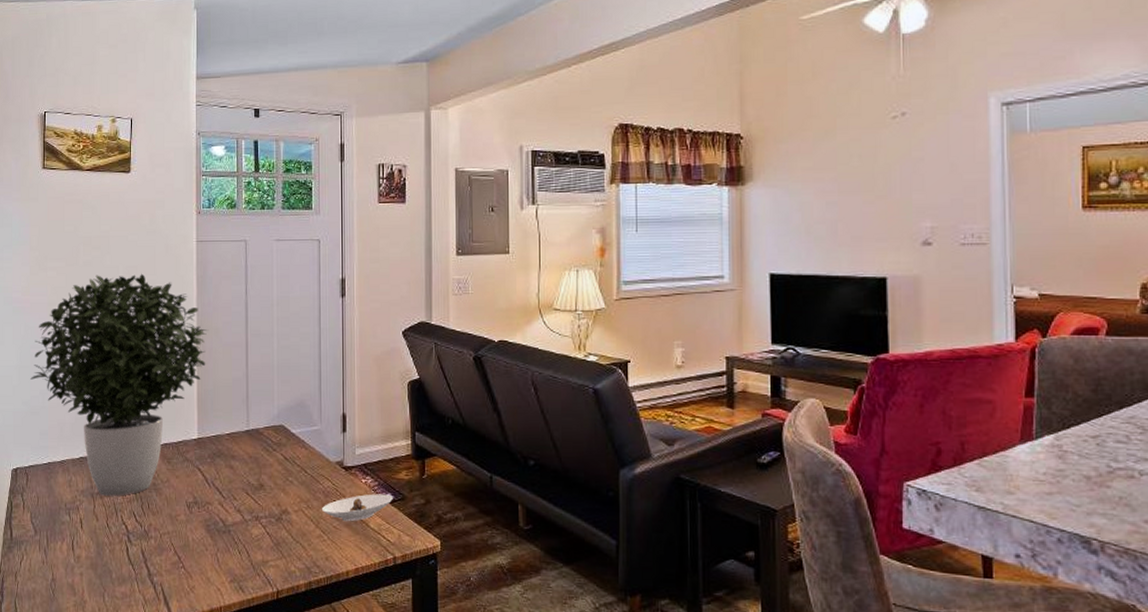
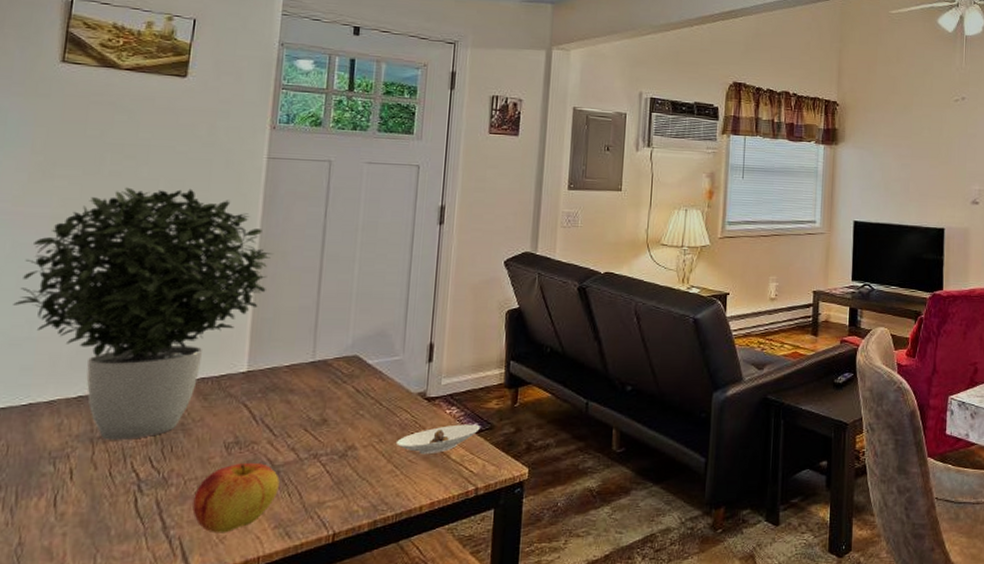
apple: none [168,521,231,583] -> present [192,462,280,533]

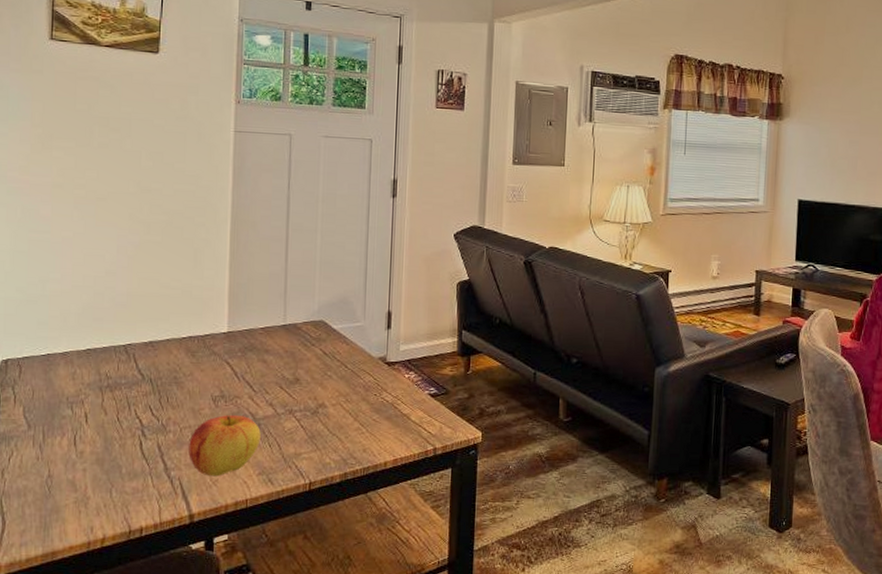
potted plant: present [13,187,274,440] -> none [27,158,245,390]
saucer: present [395,424,480,455] -> none [361,388,436,415]

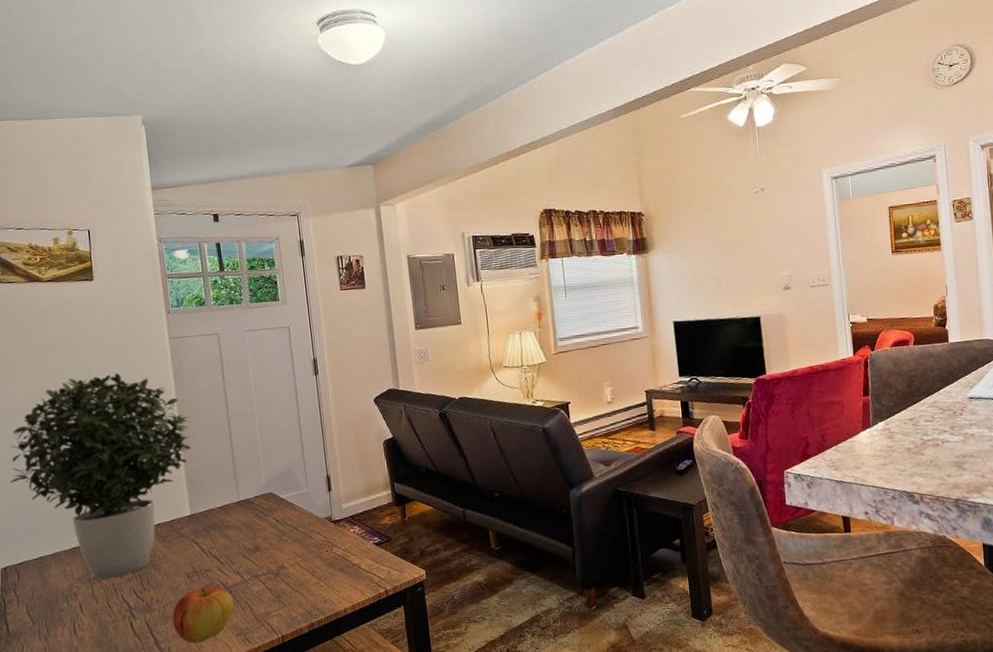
potted plant: none [27,158,245,390] -> present [10,372,191,579]

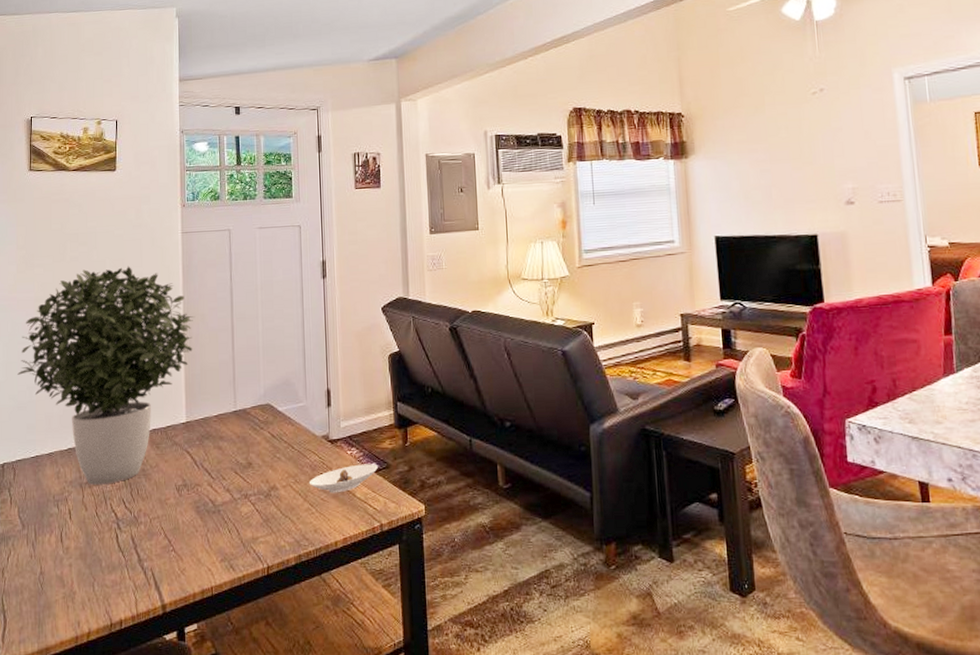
apple: present [172,586,234,644] -> none [158,502,221,566]
saucer: none [315,538,380,567] -> present [309,464,378,493]

